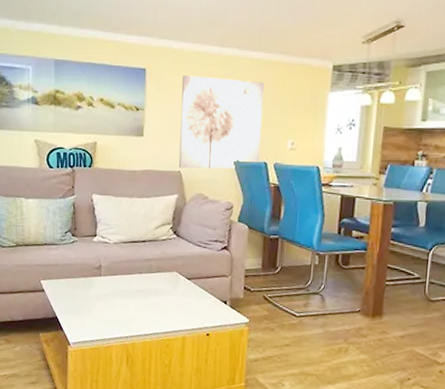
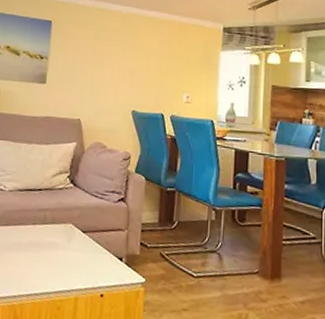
wall art: present [179,76,265,169] -> none [79,29,162,119]

